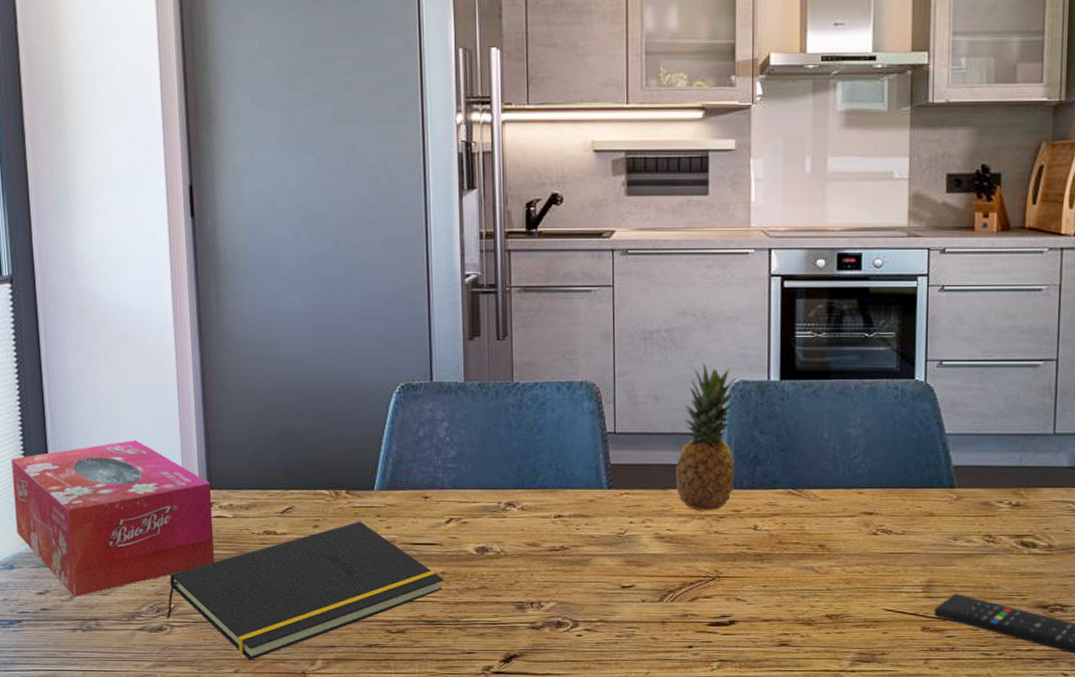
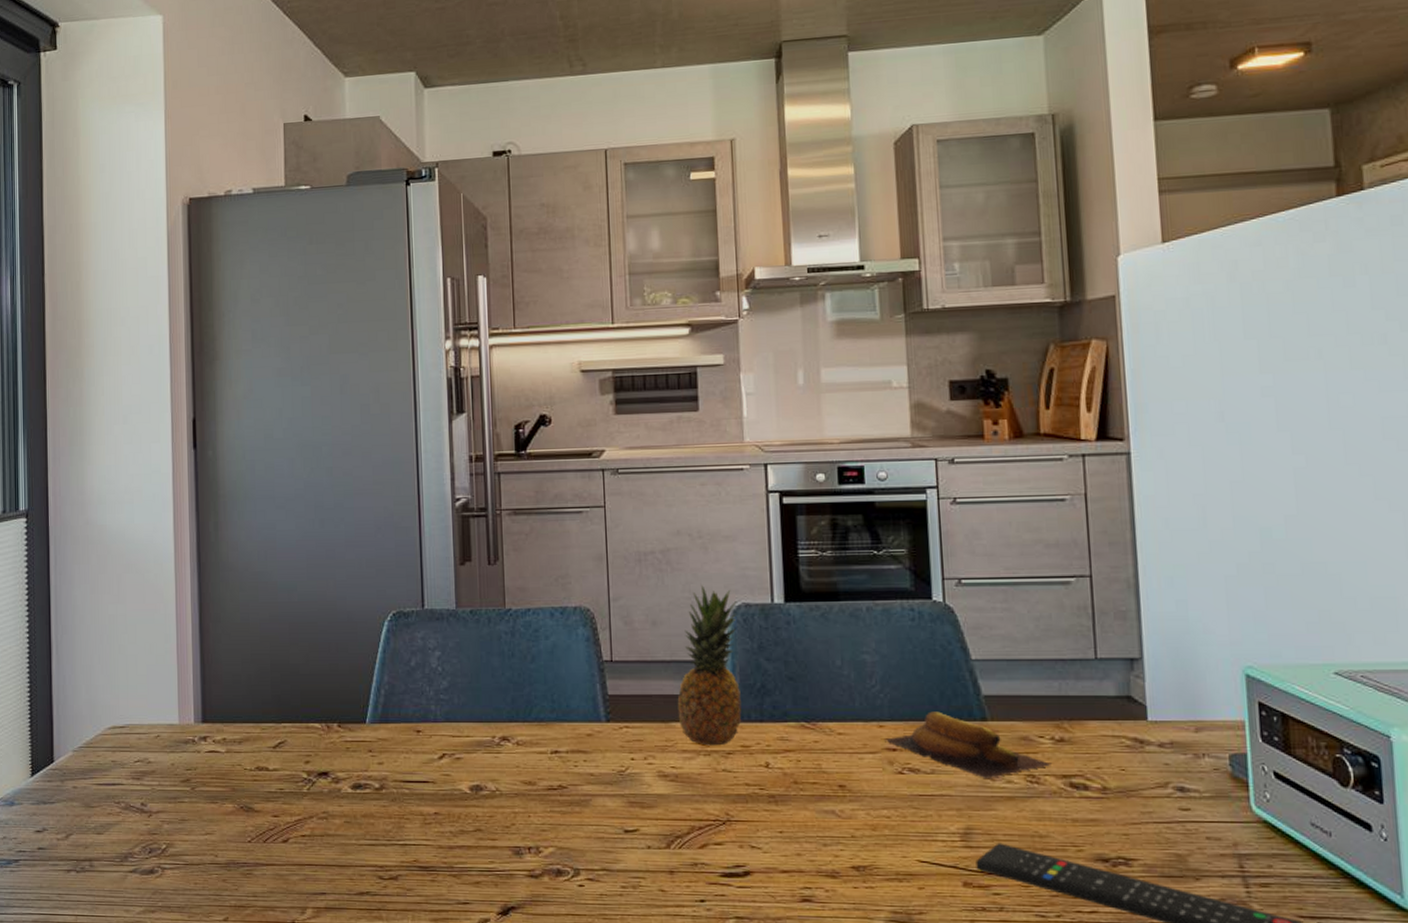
tissue box: present [11,440,215,597] -> none [18,672,208,835]
notepad: present [166,521,444,660] -> none [158,757,438,907]
banana: none [863,480,1007,538] -> present [885,711,1051,778]

